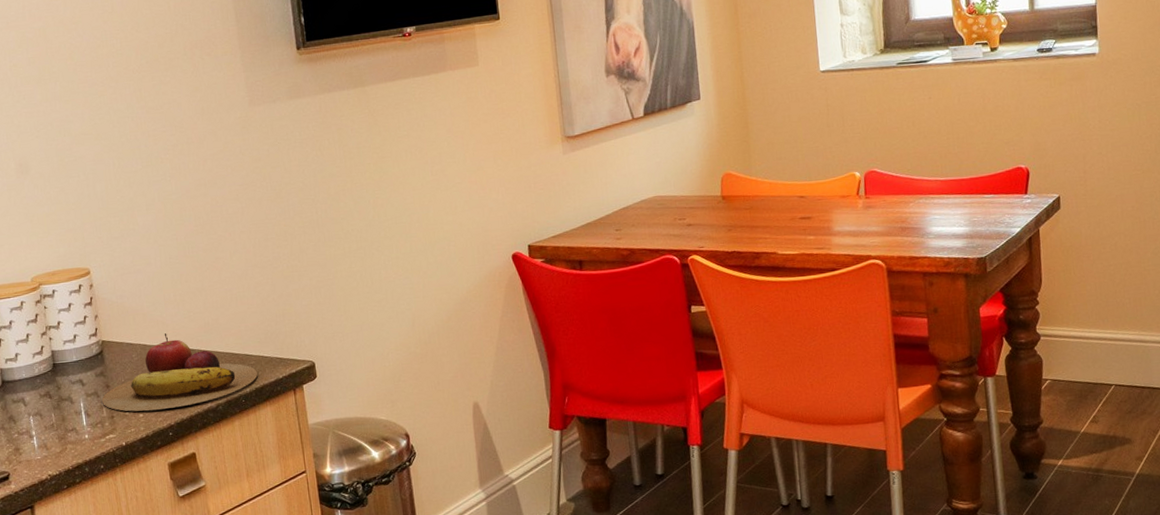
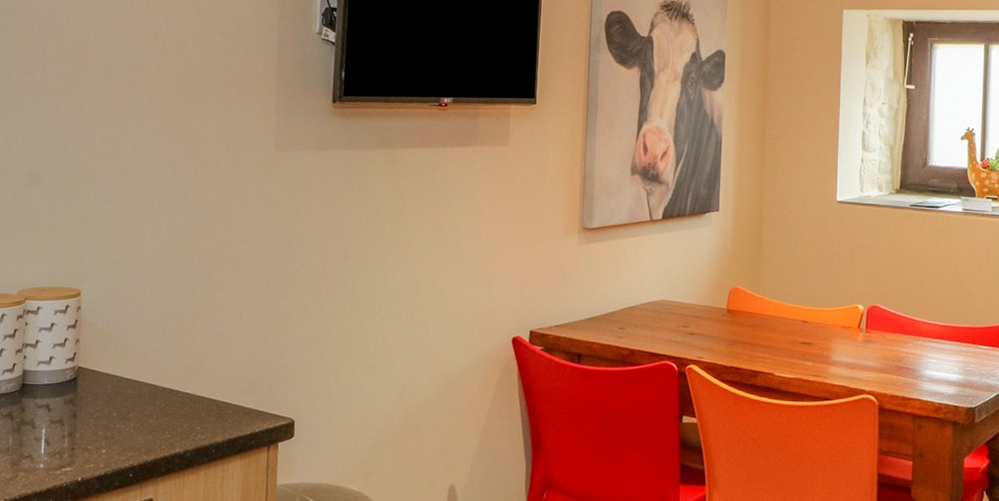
fruit: present [101,333,258,412] -> none [65,368,234,449]

